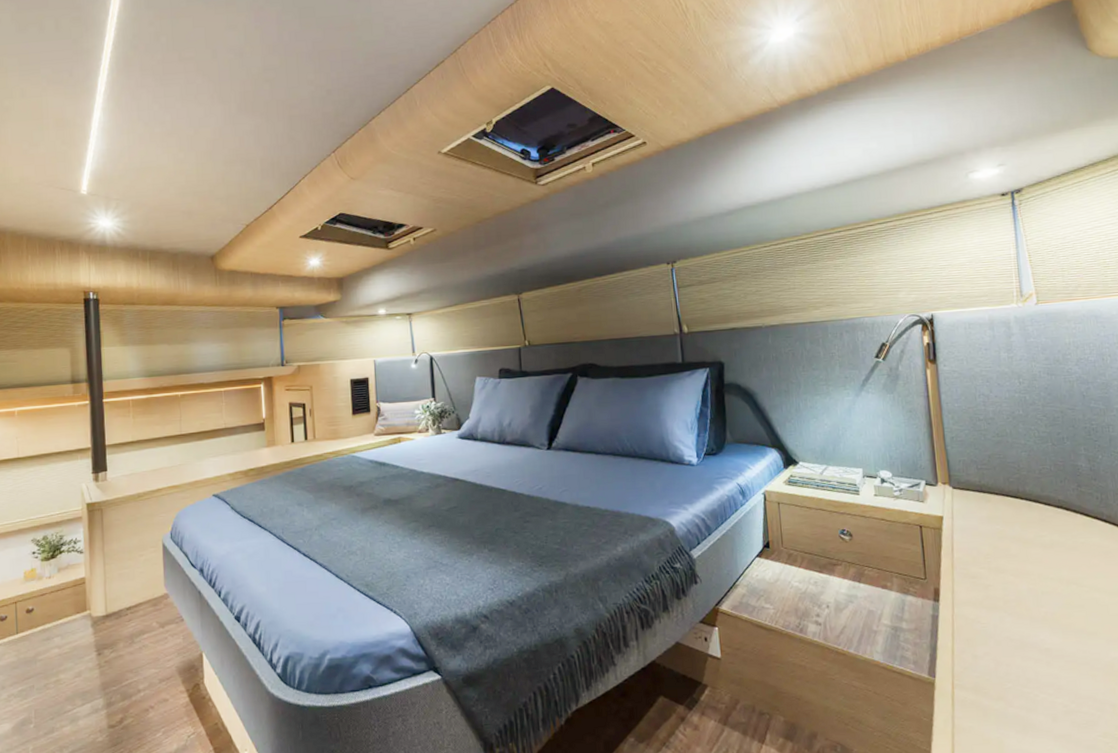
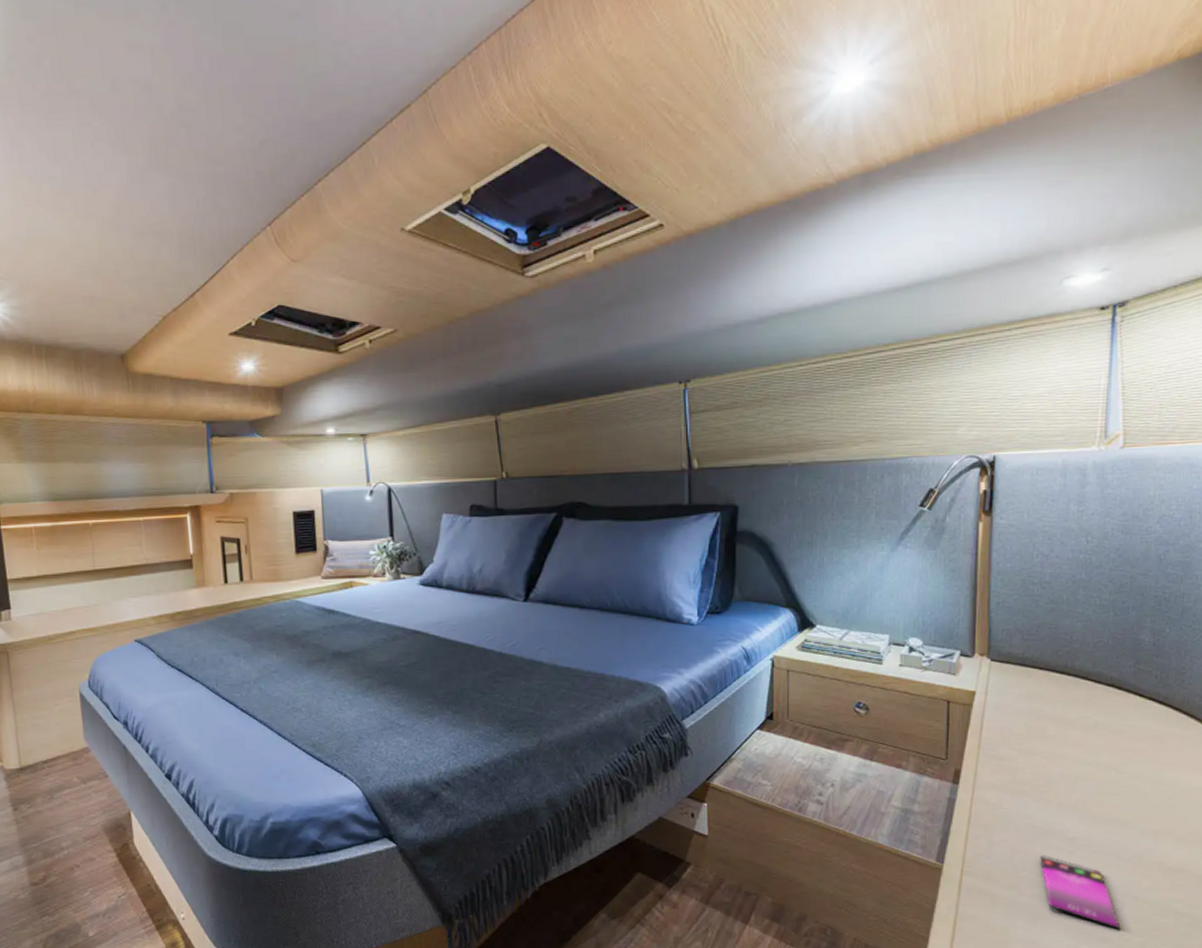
smartphone: none [1021,666,1105,736] -> present [1040,855,1121,929]

